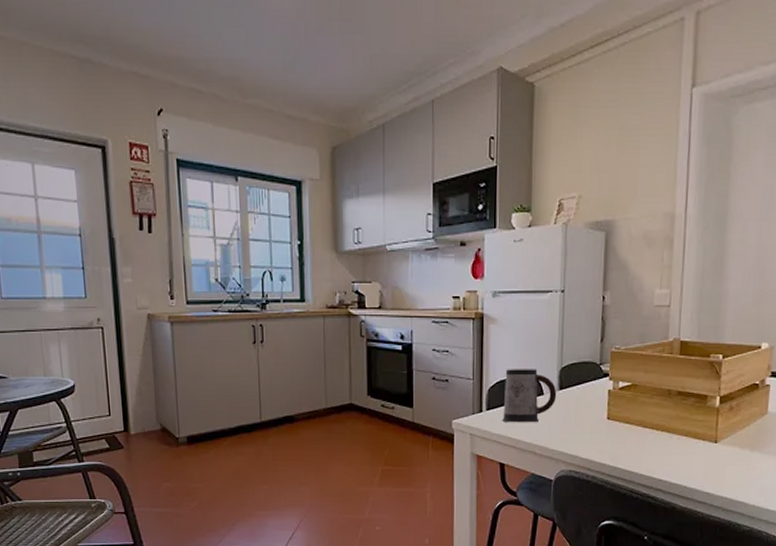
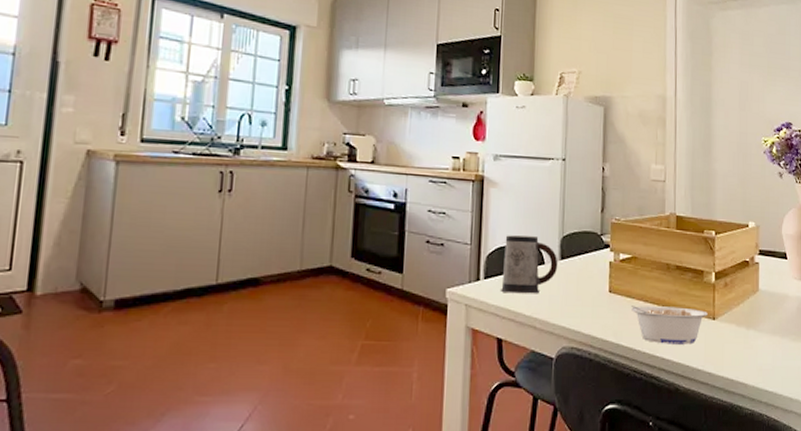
legume: none [630,431,709,467] -> present [631,306,708,345]

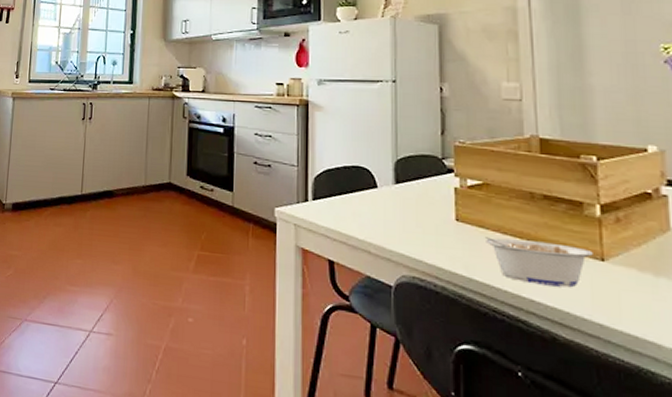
mug: present [501,235,558,294] -> none [331,158,393,218]

